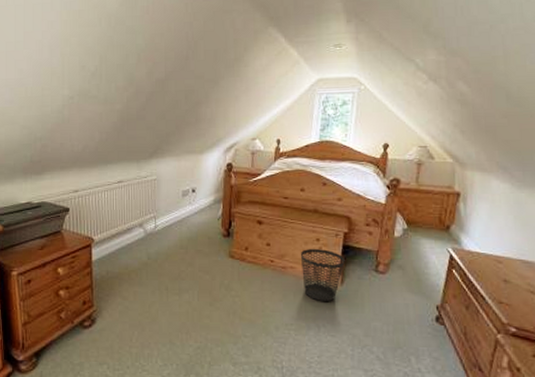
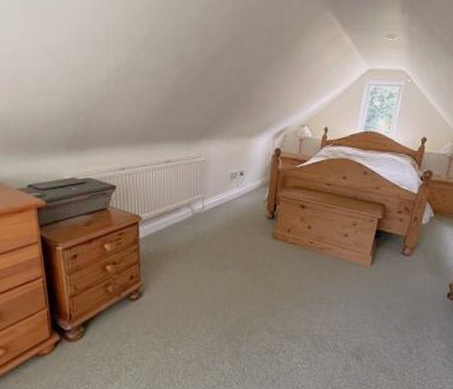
wastebasket: present [300,248,345,302] -> none [337,232,377,280]

